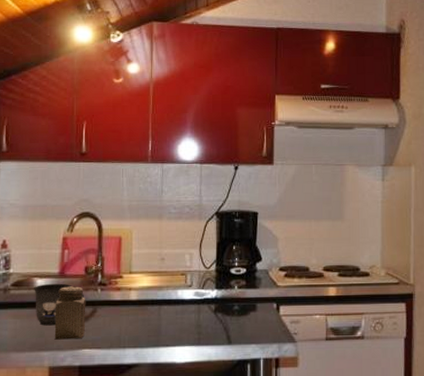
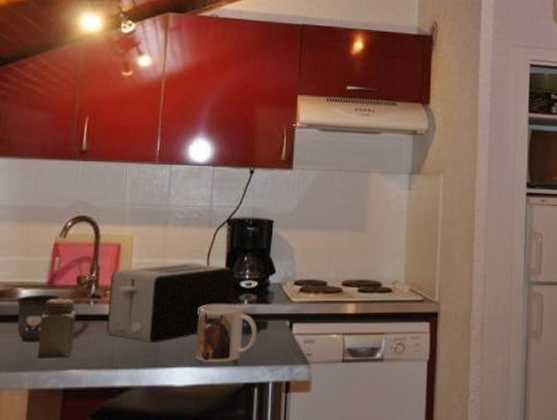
toaster: none [113,252,226,325] -> present [106,263,235,343]
mug: none [193,289,248,342] -> present [195,304,258,363]

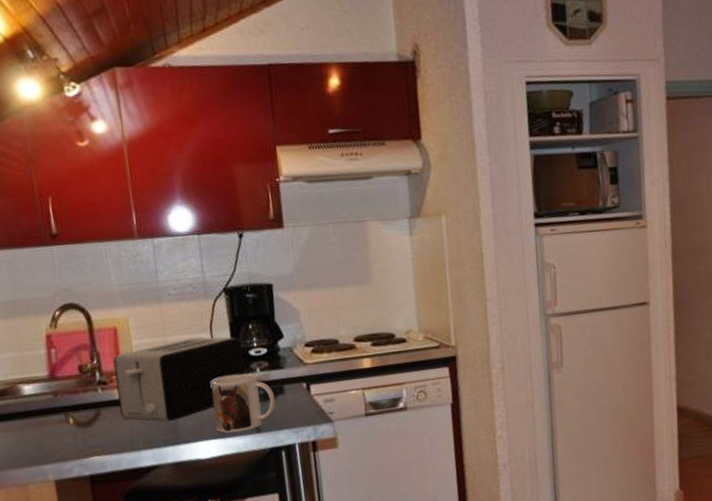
mug: present [17,294,74,343] -> none [21,386,83,437]
salt shaker: present [37,298,77,359] -> none [50,388,91,451]

